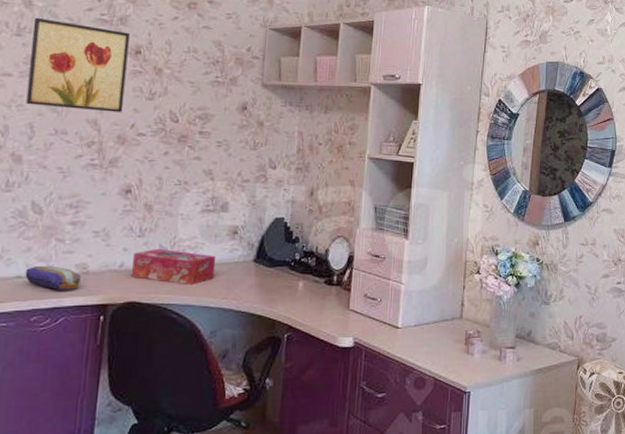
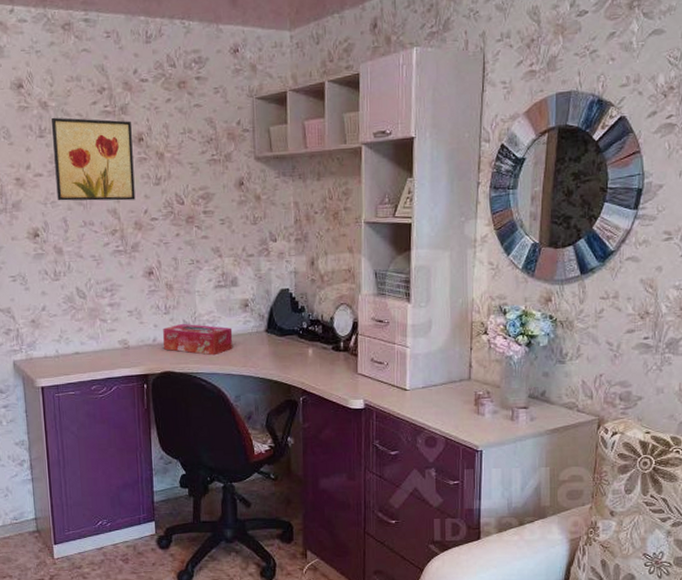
pencil case: present [25,265,81,291] -> none [81,342,124,364]

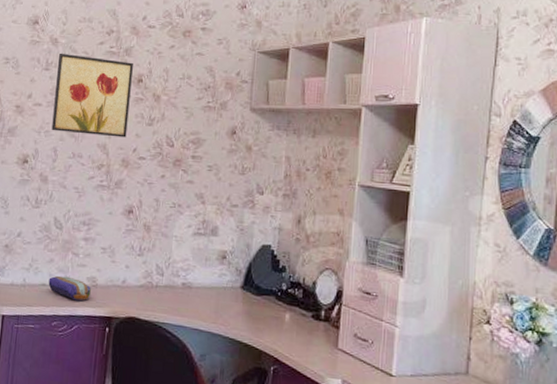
pencil case: none [81,342,124,364] -> present [48,276,91,302]
tissue box: present [163,323,233,356] -> none [132,267,206,307]

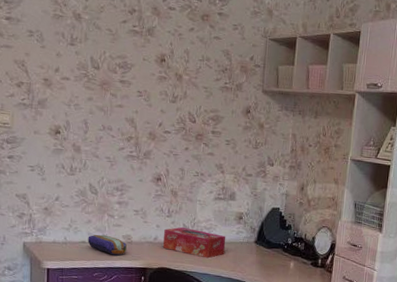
wall art: present [51,53,133,138] -> none [81,29,156,113]
tissue box: none [132,267,206,307] -> present [163,226,226,258]

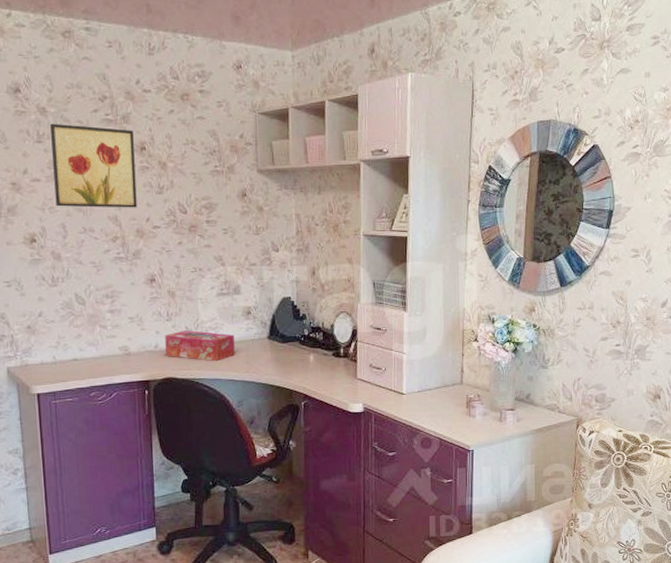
wall art: none [81,29,156,113] -> present [50,123,137,208]
pencil case: present [88,234,127,256] -> none [80,348,125,371]

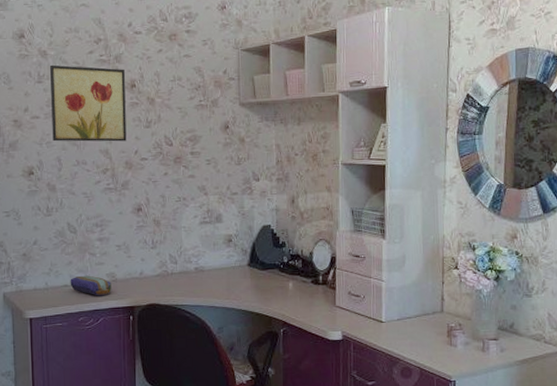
pencil case: none [80,348,125,371] -> present [70,275,112,296]
tissue box: present [165,330,235,362] -> none [150,257,217,289]

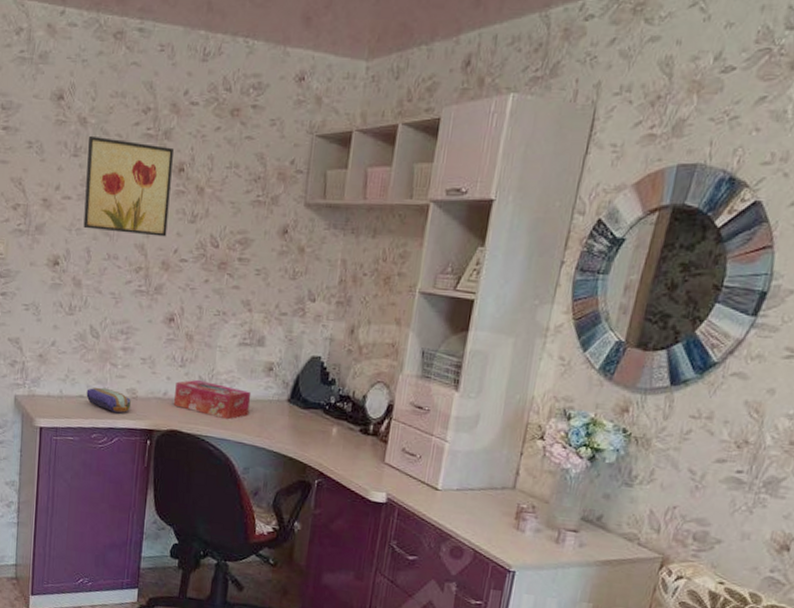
tissue box: none [150,257,217,289] -> present [174,379,252,420]

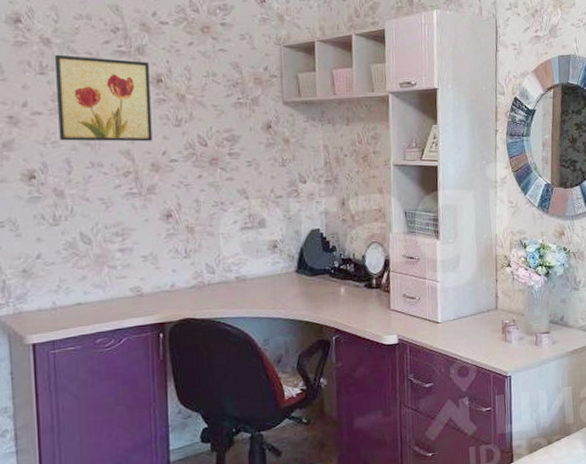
pencil case: present [86,387,131,414] -> none [84,291,137,314]
tissue box: present [174,379,252,420] -> none [182,267,261,299]

